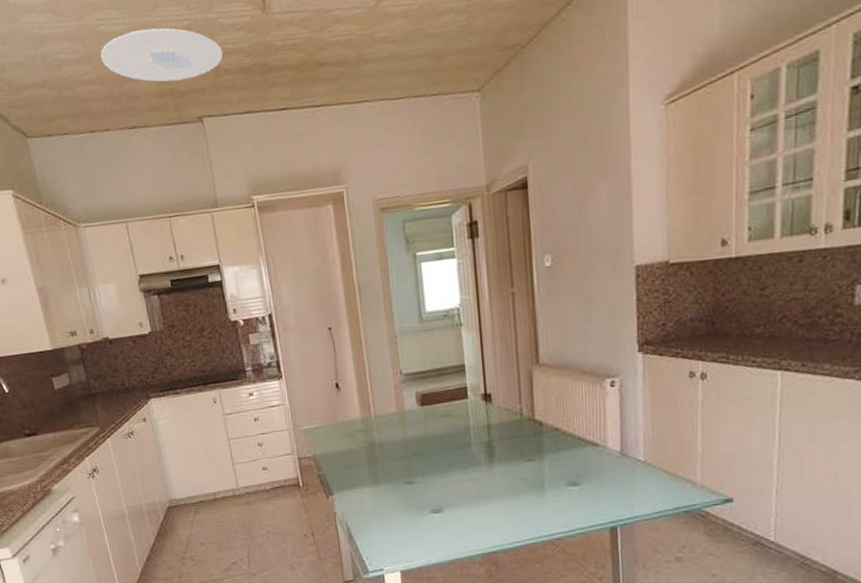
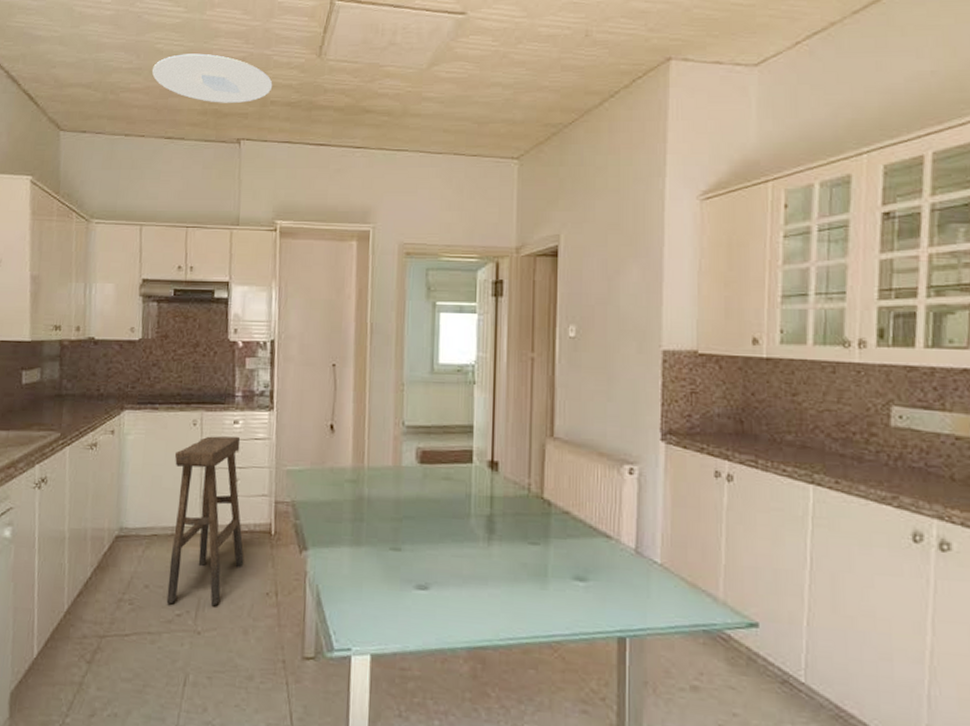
stool: none [203,406,281,556] -> present [166,436,244,606]

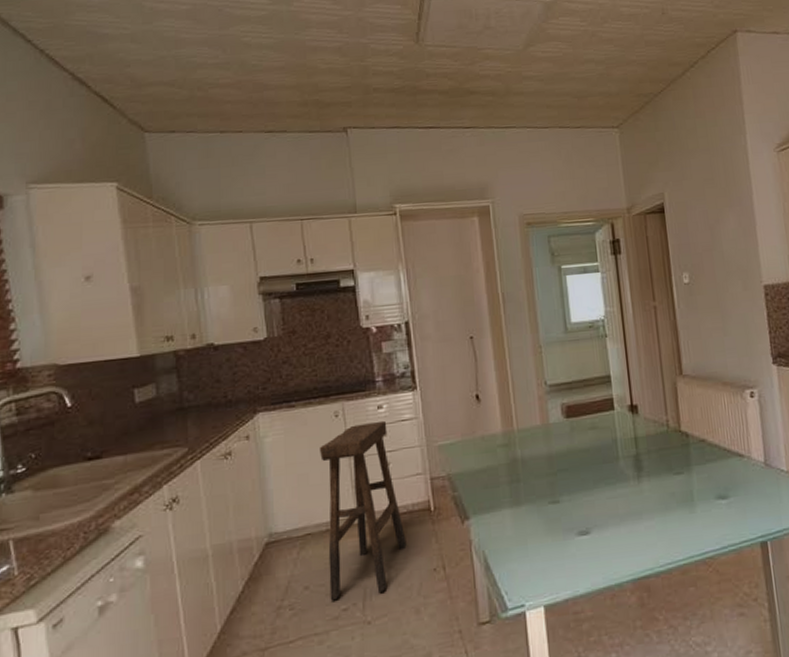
ceiling light: present [151,53,273,103] -> none [241,45,373,94]

